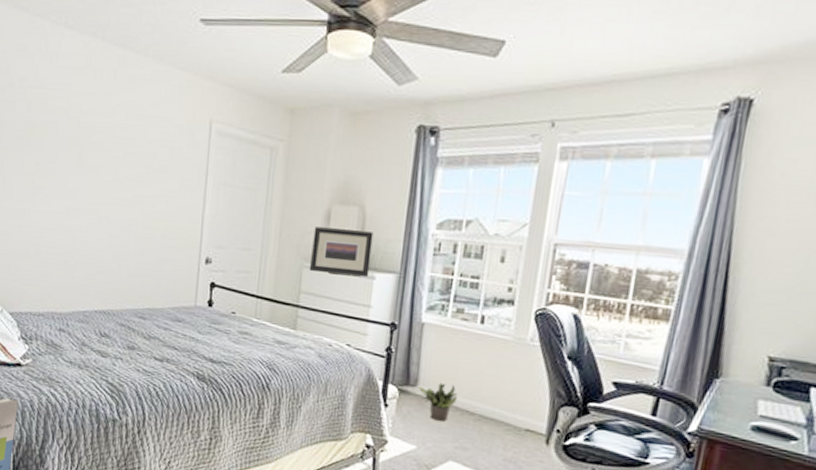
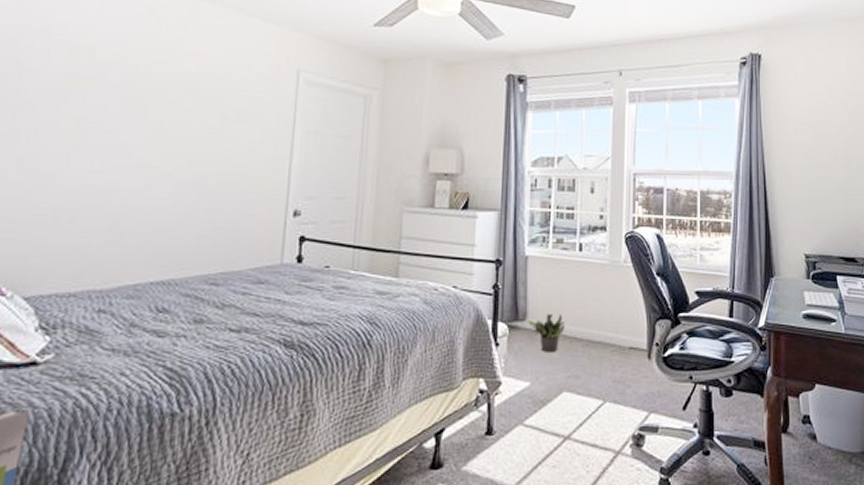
picture frame: present [309,227,374,278] -> none [409,171,473,217]

